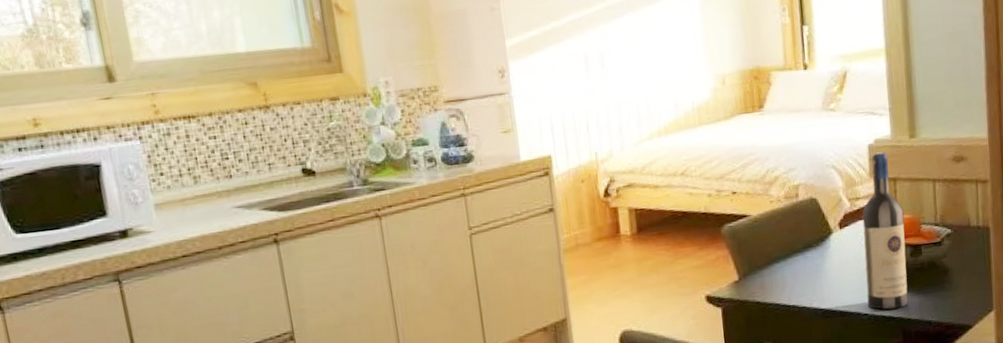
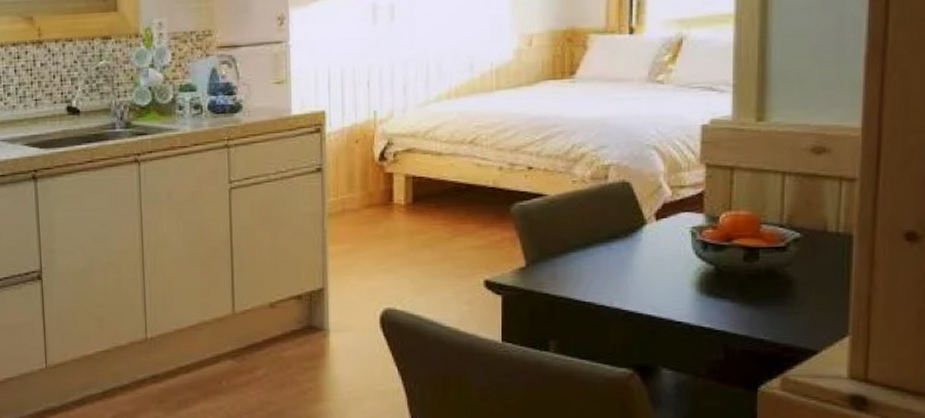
wine bottle: present [862,152,908,310] -> none [682,135,740,320]

